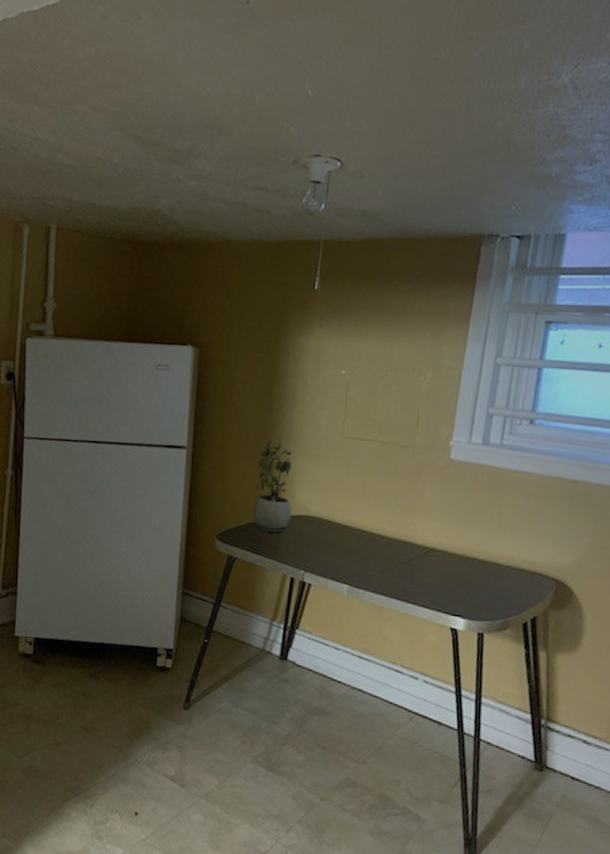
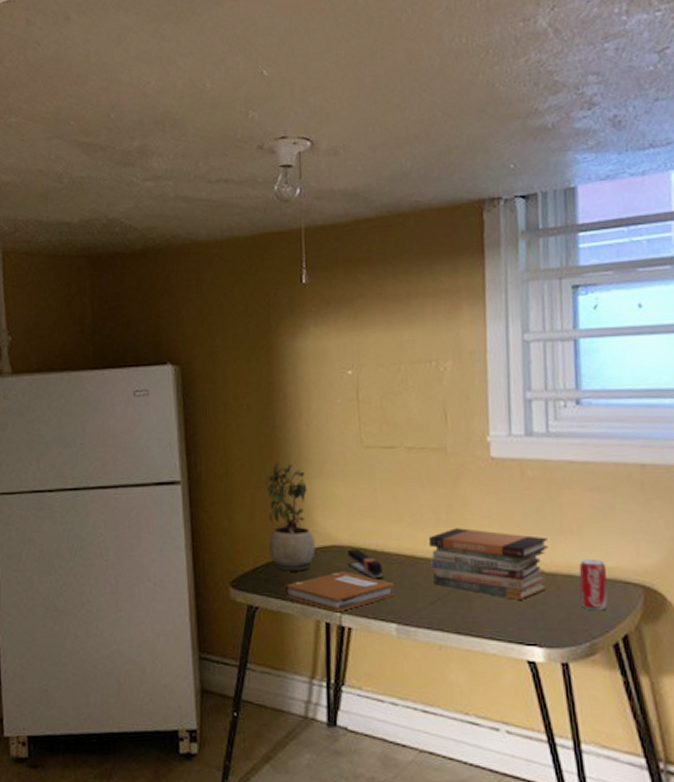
notebook: none [259,537,352,571] -> present [283,572,395,613]
stapler: none [316,520,345,548] -> present [347,549,383,579]
book stack: none [384,514,485,579] -> present [428,528,548,600]
beverage can: none [503,553,530,596] -> present [579,560,608,611]

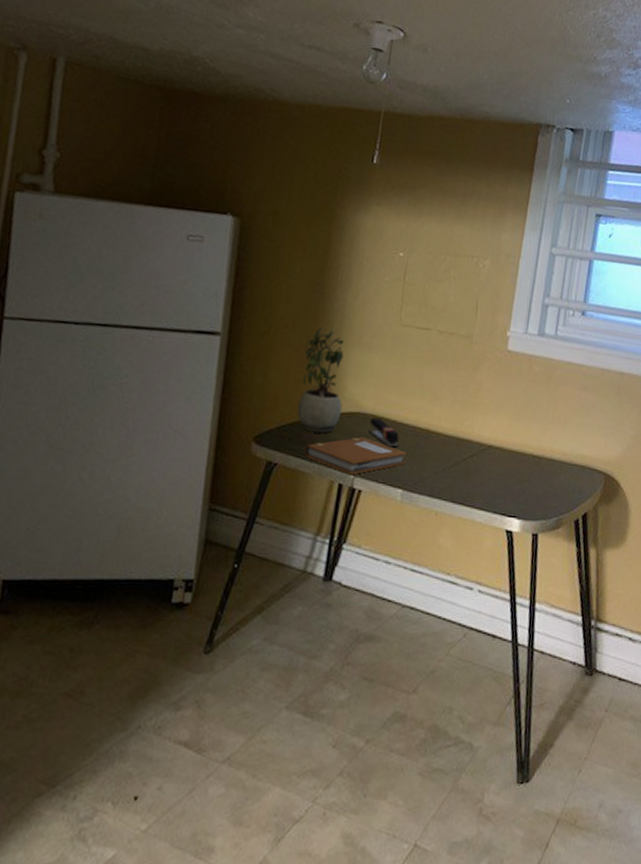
book stack: present [428,528,548,600] -> none [440,408,540,477]
beverage can: present [579,560,608,611] -> none [556,447,581,492]

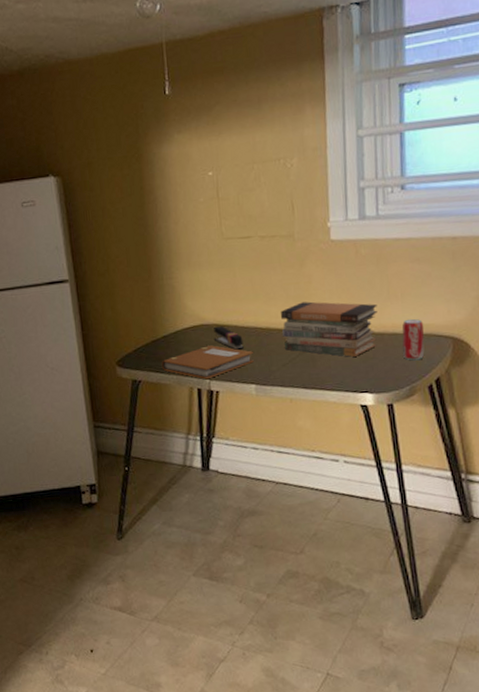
potted plant: present [297,327,344,434] -> none [142,256,187,350]
book stack: none [440,408,540,477] -> present [280,301,378,357]
beverage can: none [556,447,581,492] -> present [402,319,425,361]

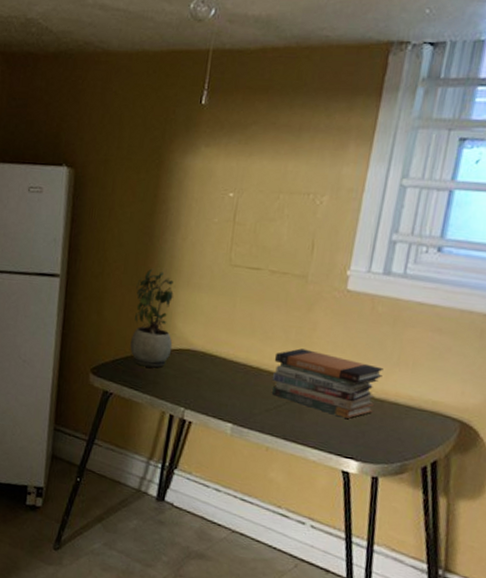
potted plant: none [142,256,187,350] -> present [130,268,174,368]
notebook: present [161,345,254,380] -> none [136,372,237,408]
stapler: present [213,326,244,350] -> none [197,354,229,384]
beverage can: present [402,319,425,361] -> none [401,391,432,438]

